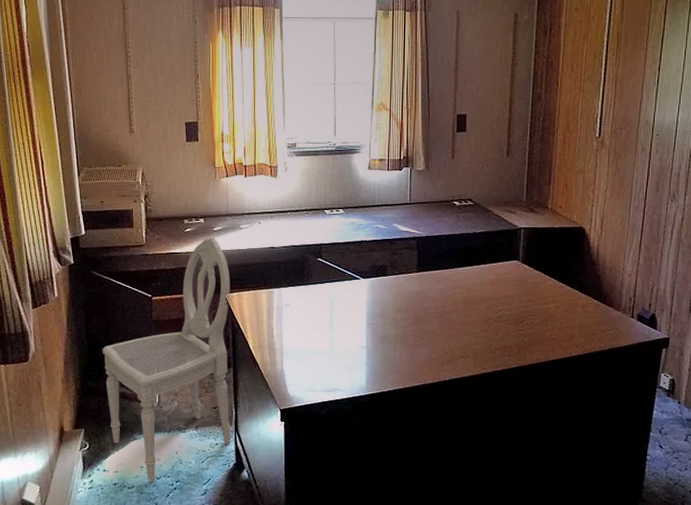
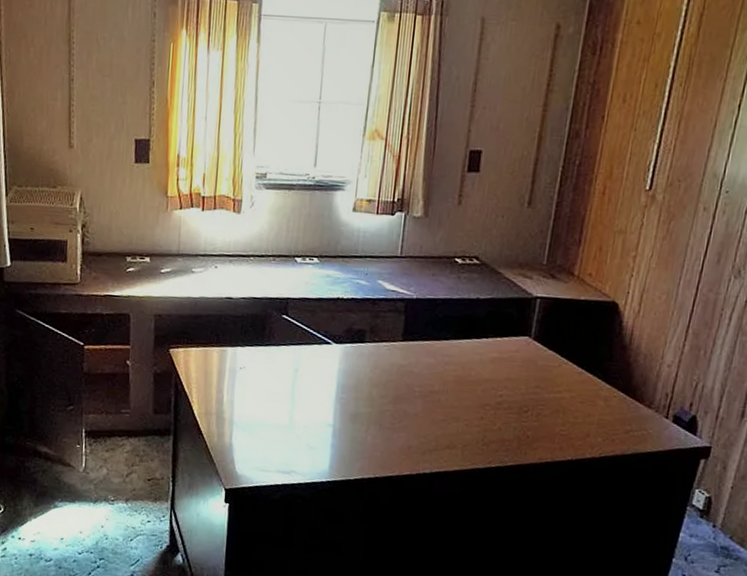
dining chair: present [102,237,231,482] -> none [23,280,177,557]

